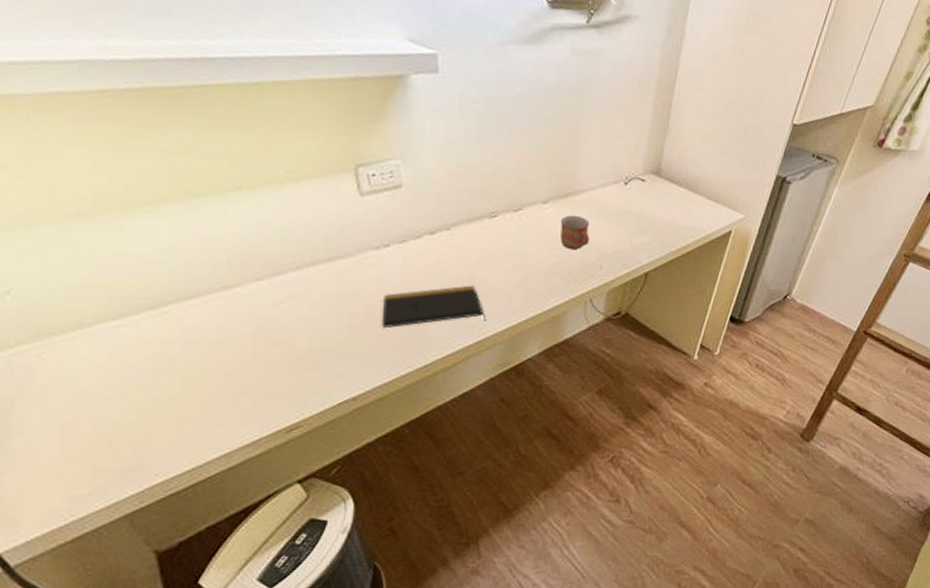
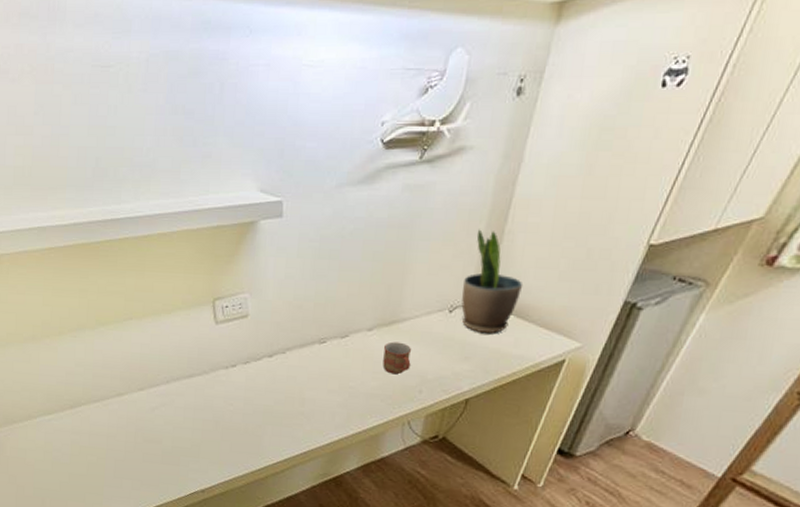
notepad: present [381,285,485,329] -> none [226,402,311,436]
potted plant: none [636,100,692,206] -> present [461,229,523,334]

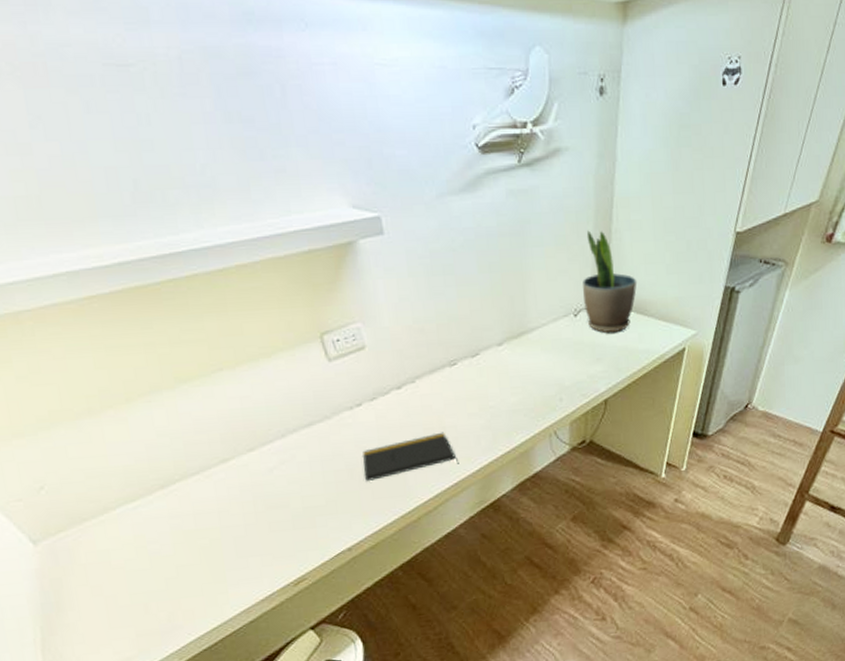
notepad: none [226,402,311,436] -> present [362,432,458,482]
mug: present [383,341,412,375] -> none [517,353,547,387]

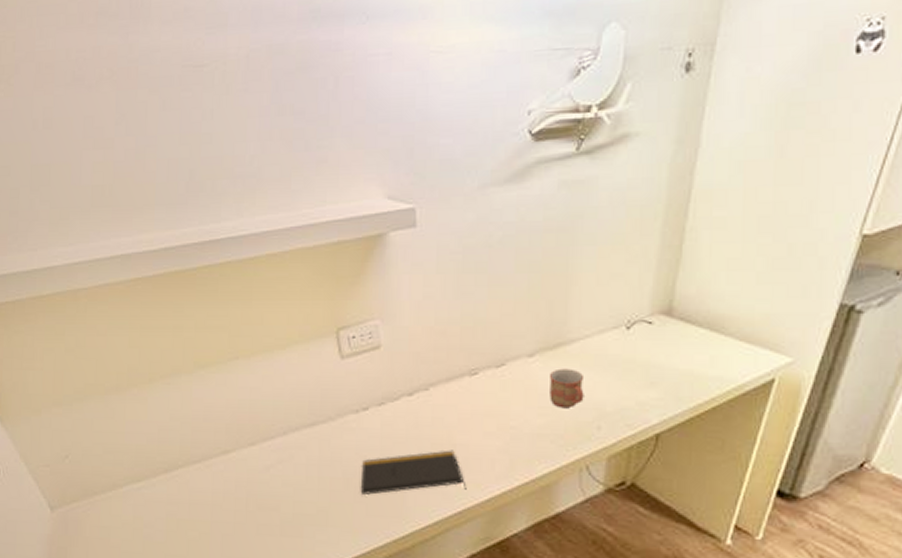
mug: none [517,353,547,387] -> present [550,368,585,409]
potted plant: present [583,230,637,333] -> none [641,228,714,353]

